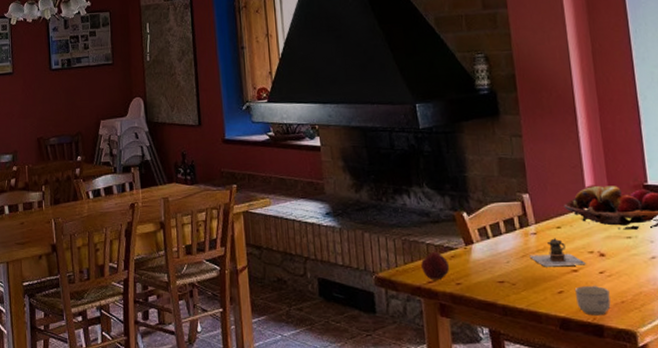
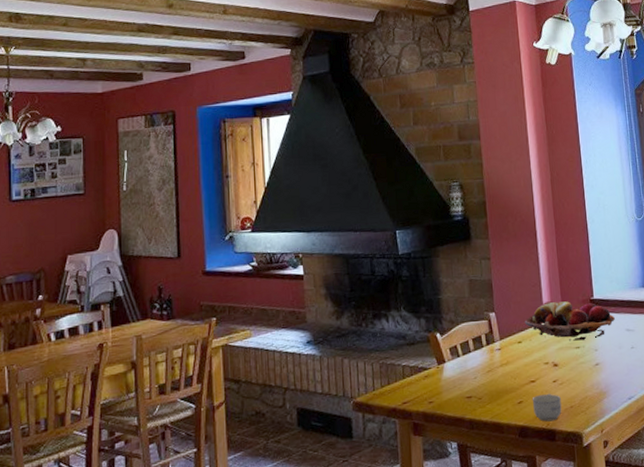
apple: present [421,251,450,281] -> none [397,372,423,401]
teapot: present [529,238,586,267] -> none [494,352,542,380]

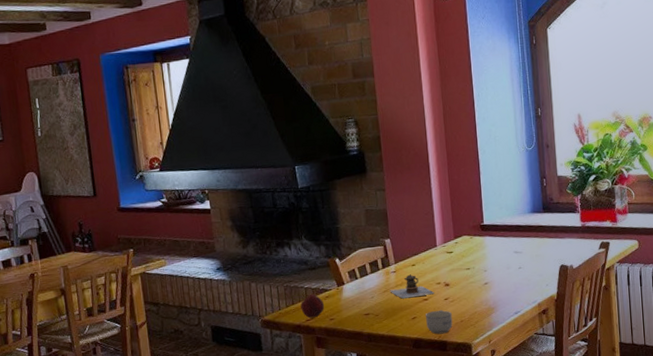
apple: none [397,372,423,401] -> present [300,293,325,319]
teapot: none [494,352,542,380] -> present [390,274,434,299]
fruit basket: present [524,301,615,341] -> none [418,227,504,263]

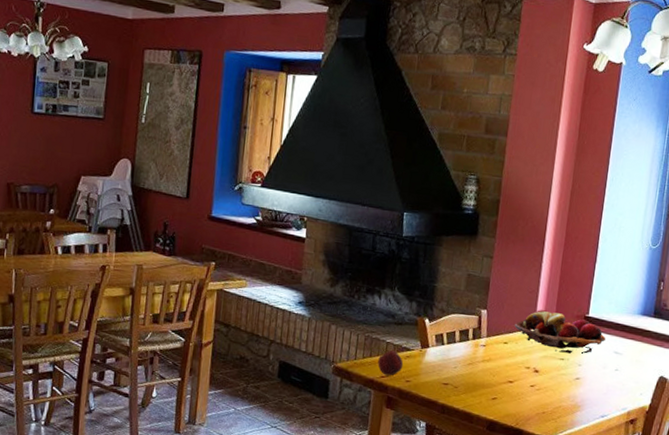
teapot: present [390,274,434,299] -> none [475,352,521,378]
fruit basket: none [418,227,504,263] -> present [514,310,606,354]
cup: present [425,309,453,335] -> none [505,395,535,422]

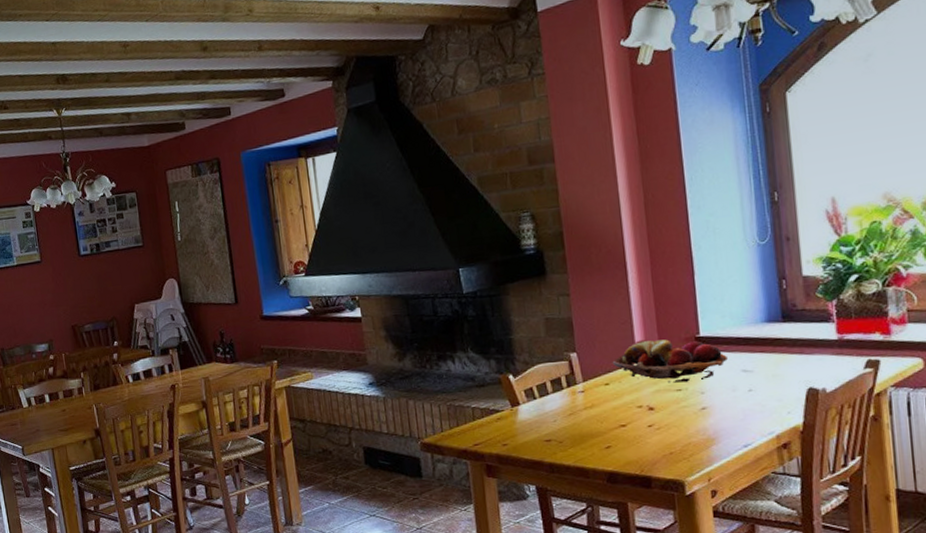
apple: present [377,349,404,376] -> none [467,414,496,443]

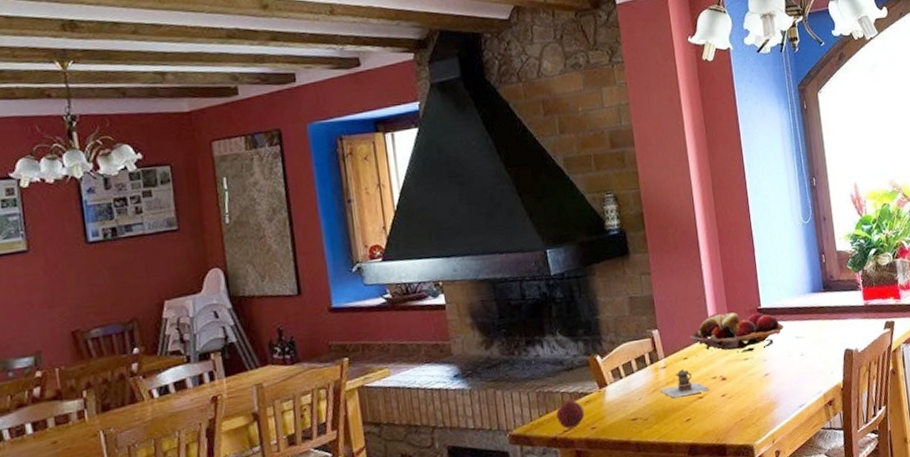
apple: none [467,414,496,443] -> present [556,398,585,429]
teapot: none [576,395,634,424] -> present [659,369,710,398]

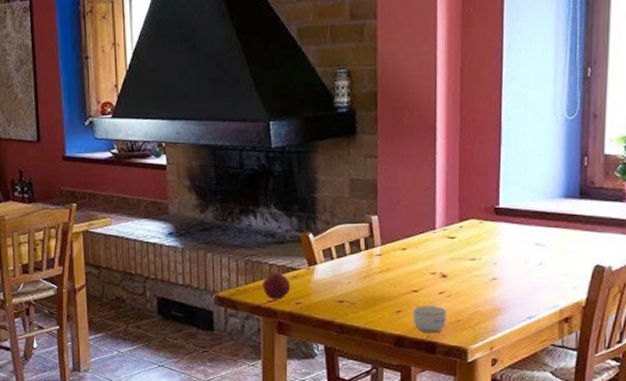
teapot: present [659,369,710,398] -> none [371,259,427,287]
fruit basket: present [689,312,784,354] -> none [412,207,523,252]
cup: none [700,408,732,438] -> present [412,304,446,334]

